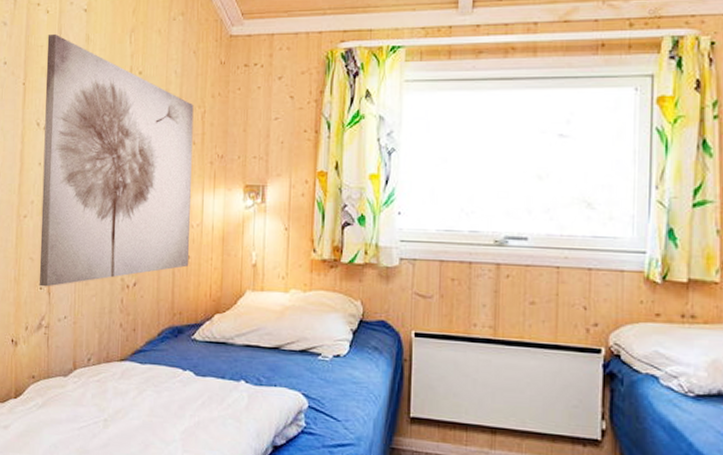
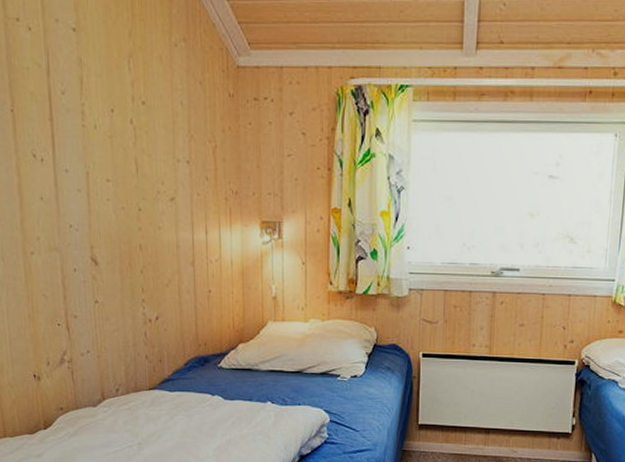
wall art: present [39,34,194,287] -> none [33,56,211,323]

